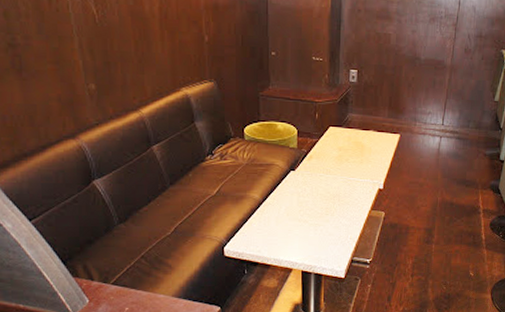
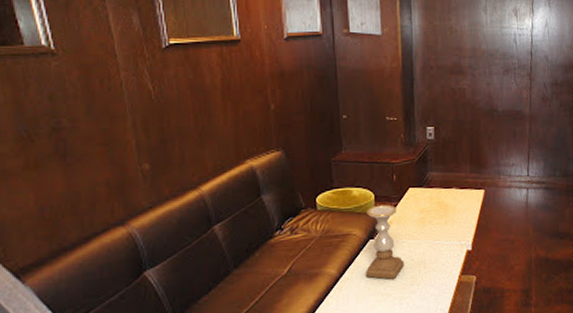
candle holder: none [286,140,321,208] -> present [366,204,404,280]

